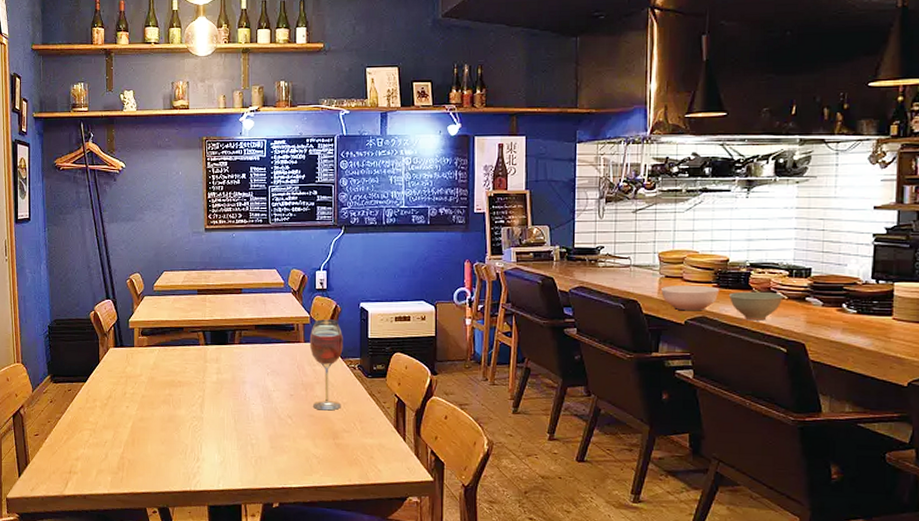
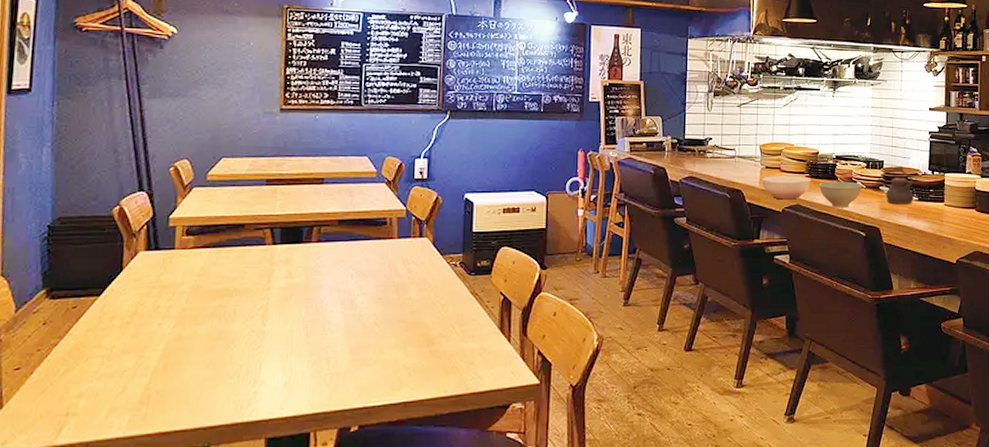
wineglass: present [309,319,343,411] -> none [404,212,444,314]
teapot: none [811,275,851,318] -> present [883,166,914,205]

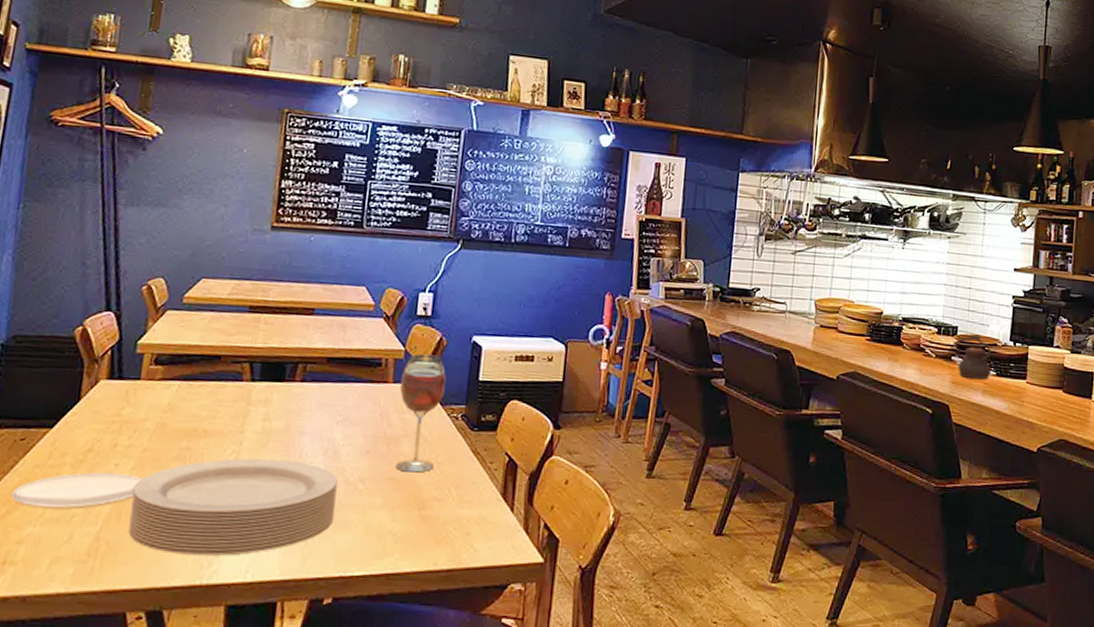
plate: none [68,330,184,366] -> present [10,472,143,509]
plate: none [174,310,356,397] -> present [128,458,338,556]
wineglass: none [404,212,444,314] -> present [396,354,446,473]
bowl: present [761,175,811,200] -> none [814,336,873,366]
bowl: present [818,181,863,208] -> none [880,347,932,379]

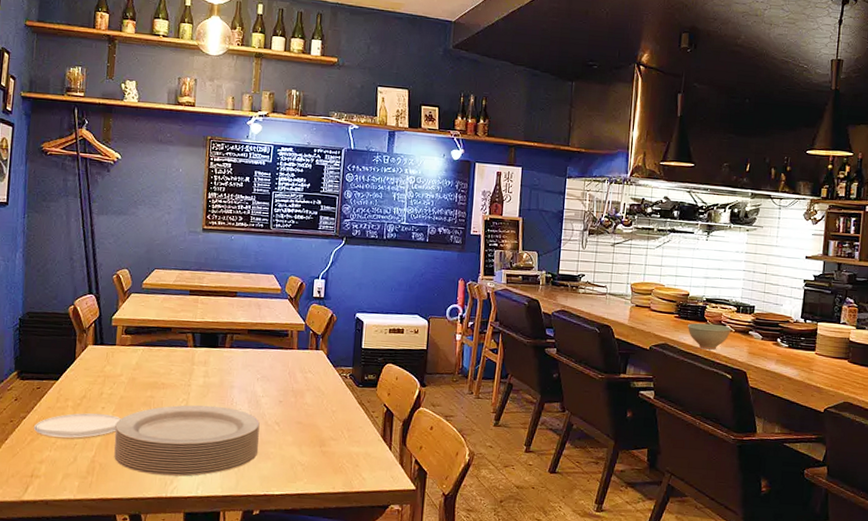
wineglass: present [396,354,446,473] -> none [302,327,337,418]
bowl: none [880,347,932,379] -> present [687,323,732,350]
teapot: present [957,334,991,380] -> none [754,312,784,351]

